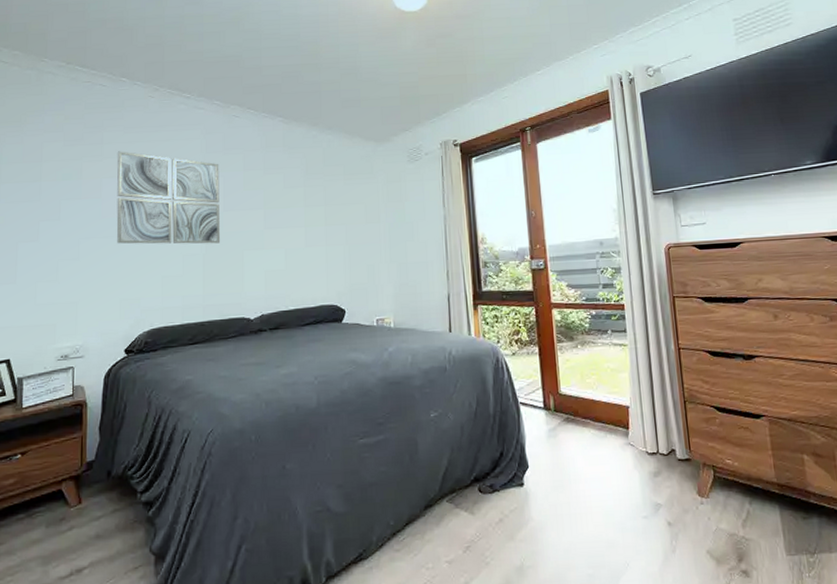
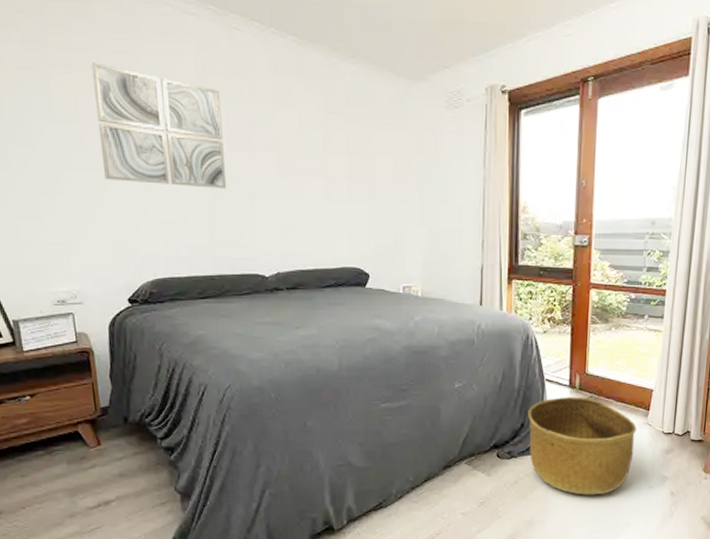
basket: none [505,419,621,532] -> present [527,396,637,495]

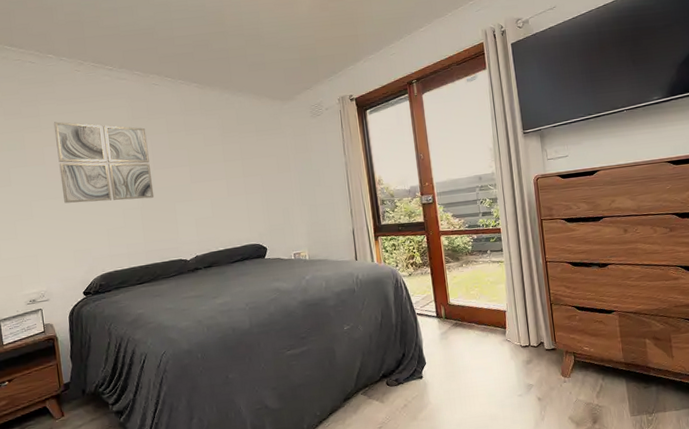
basket: present [527,396,637,495] -> none [406,324,500,410]

